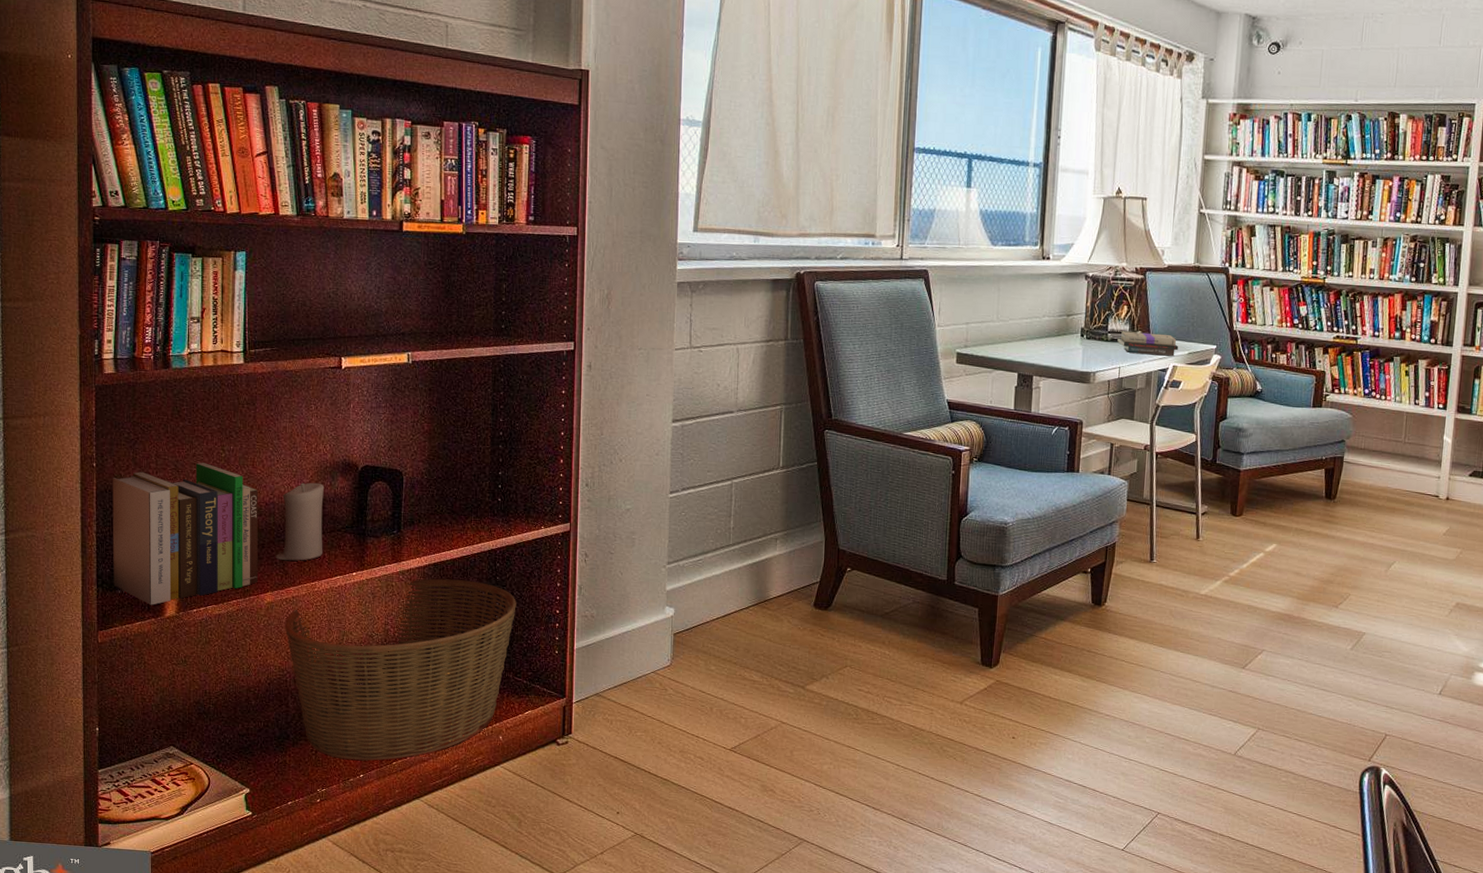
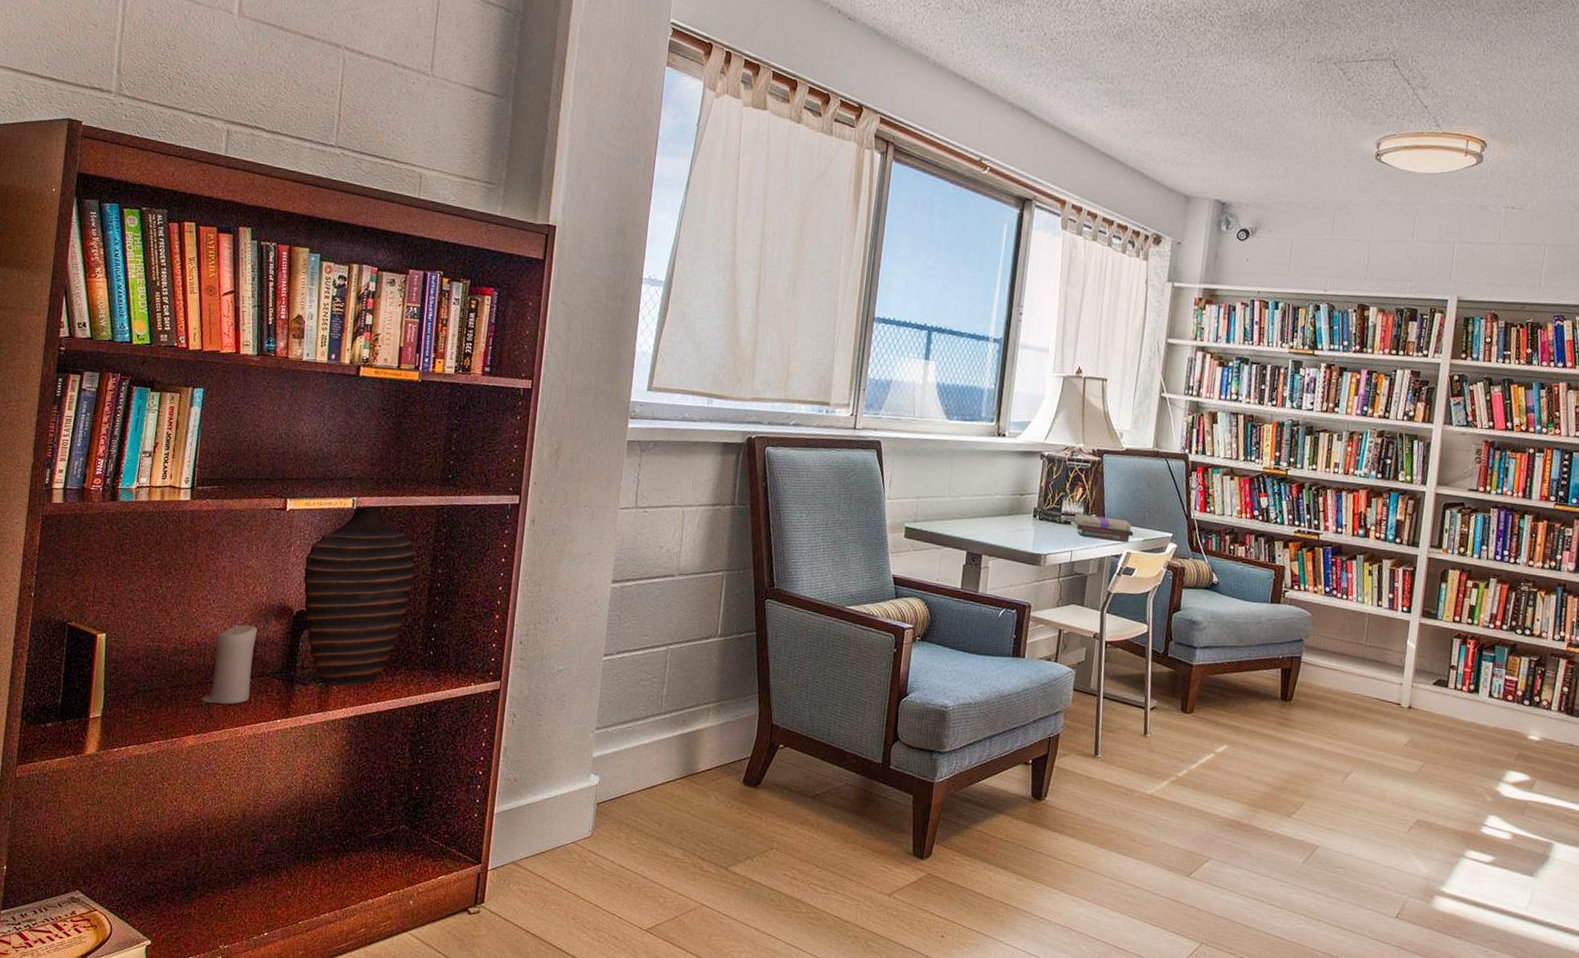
books: present [112,462,258,605] -> none [37,598,191,742]
basket: present [284,578,517,761] -> none [203,730,440,919]
decorative vase: none [366,358,475,537] -> present [303,504,416,687]

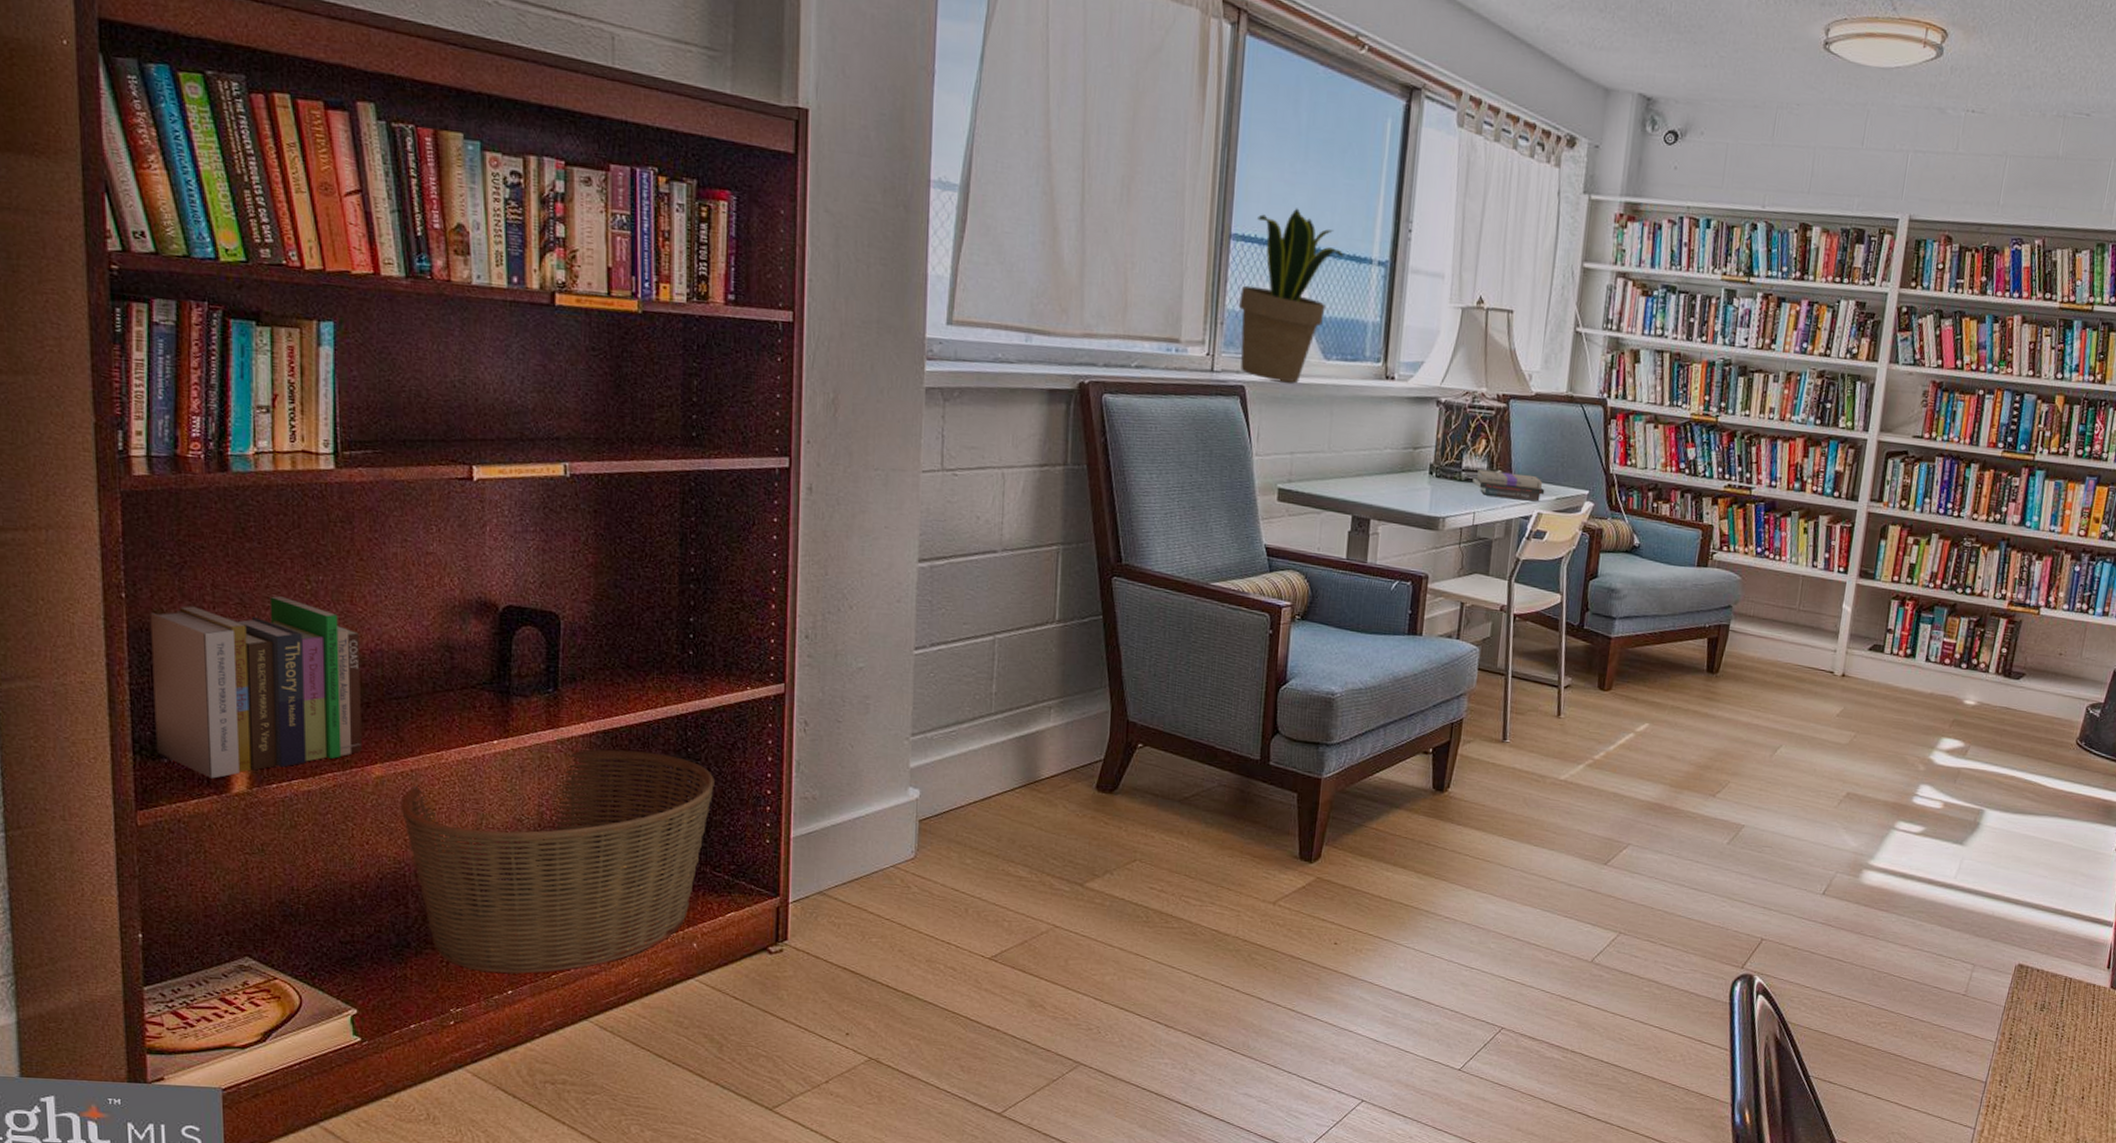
books: none [37,598,191,742] -> present [150,596,362,779]
candle: present [202,624,258,705] -> none [386,625,453,725]
basket: none [203,730,440,919] -> present [400,749,715,974]
decorative vase: present [303,504,416,687] -> none [508,471,657,697]
potted plant: none [878,296,966,439] -> present [1238,208,1344,383]

